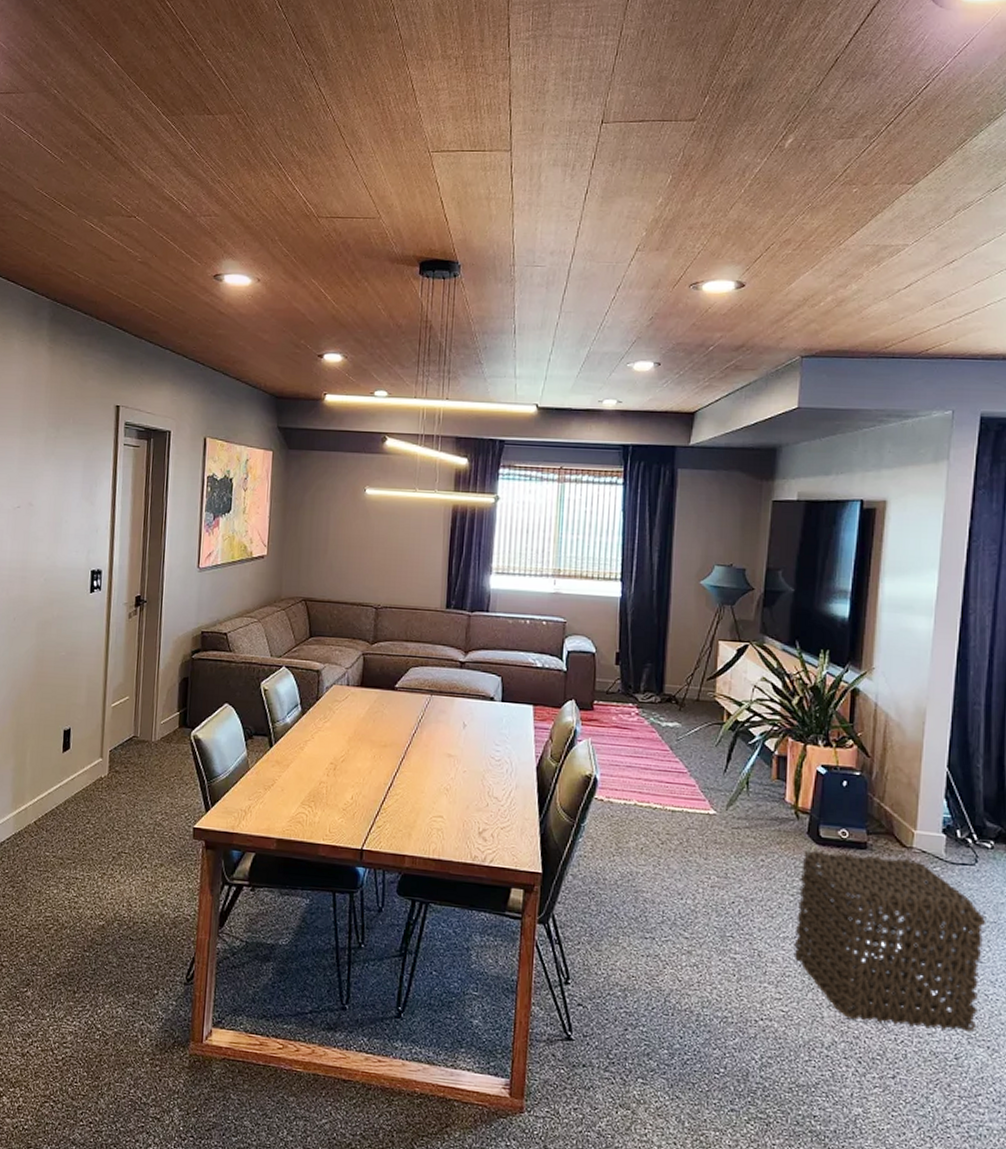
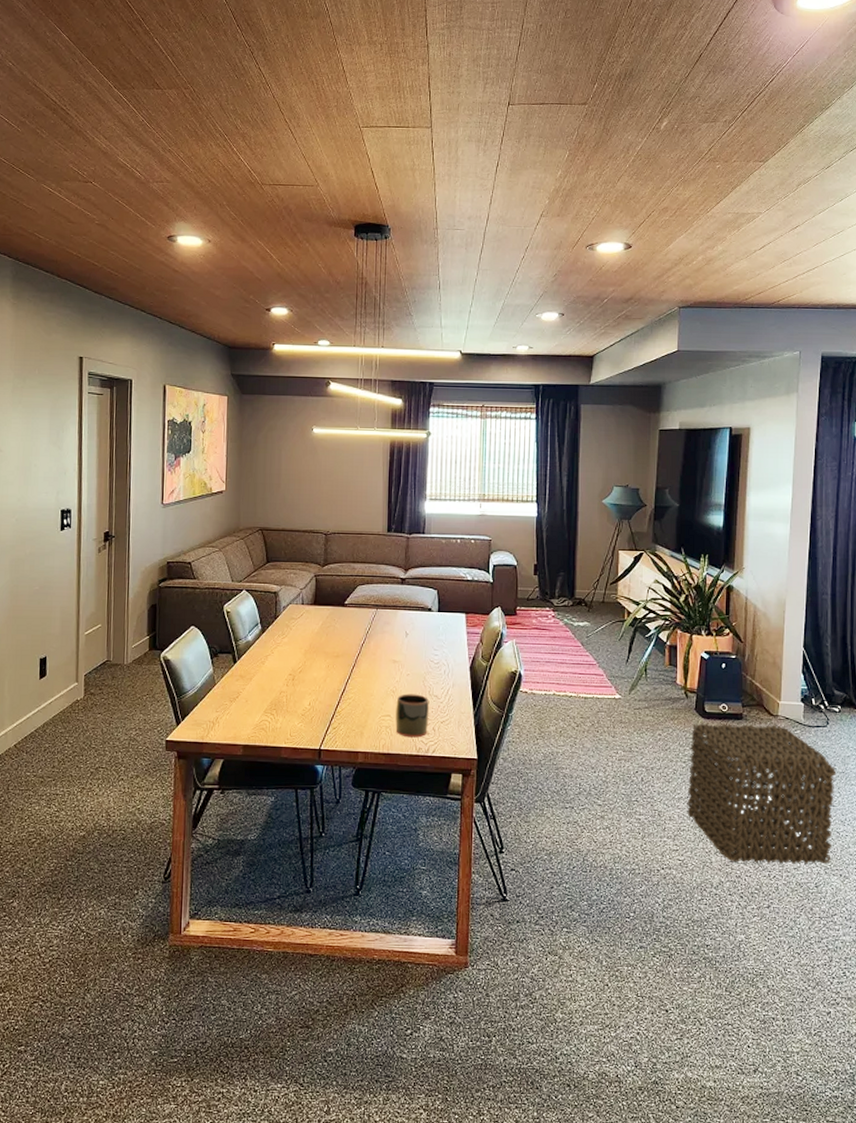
mug: none [448,793,488,844] -> present [395,694,430,738]

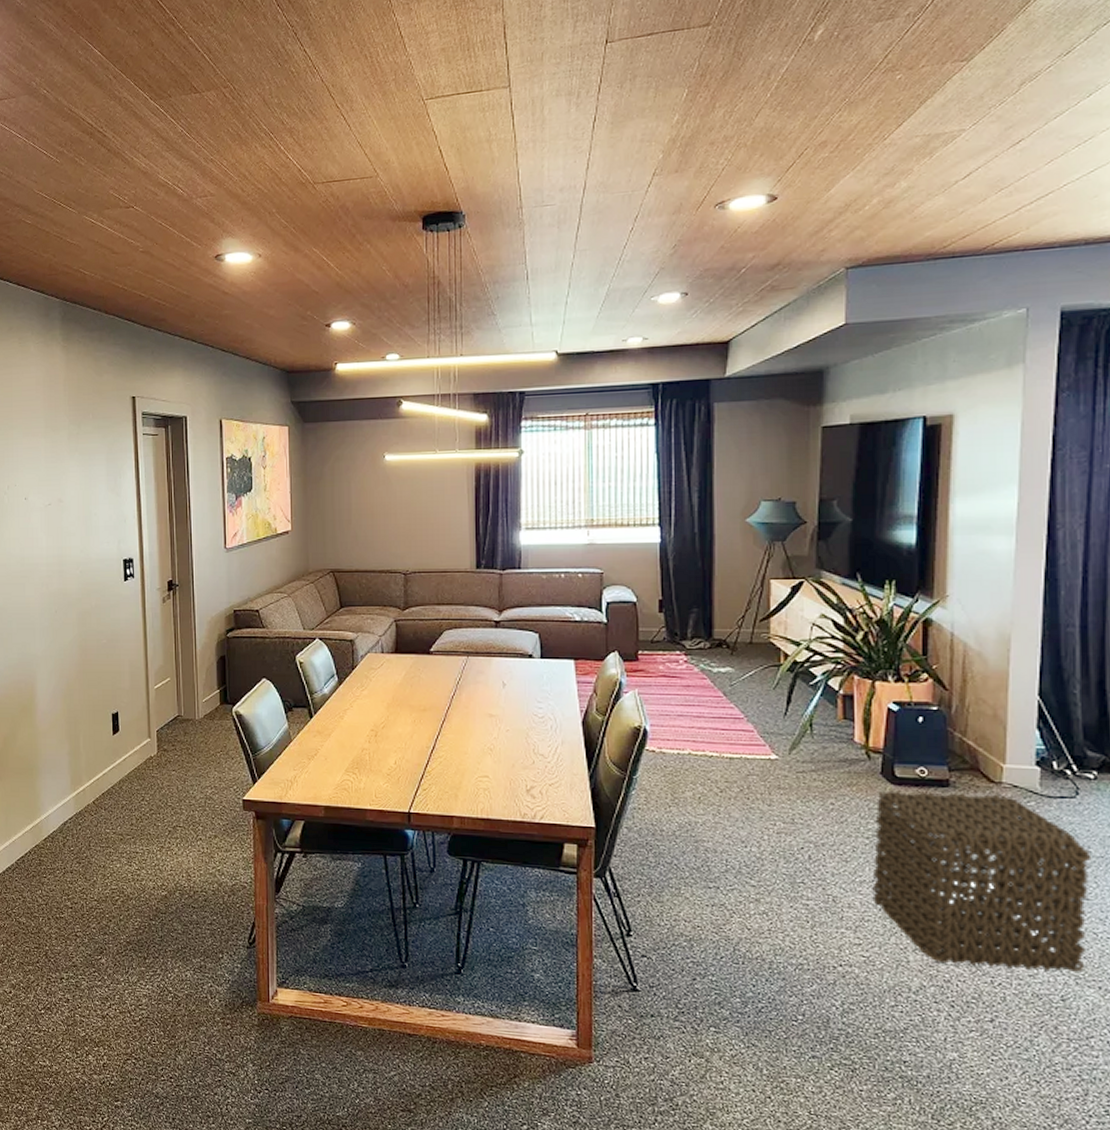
mug: present [395,694,430,738] -> none [495,752,535,802]

